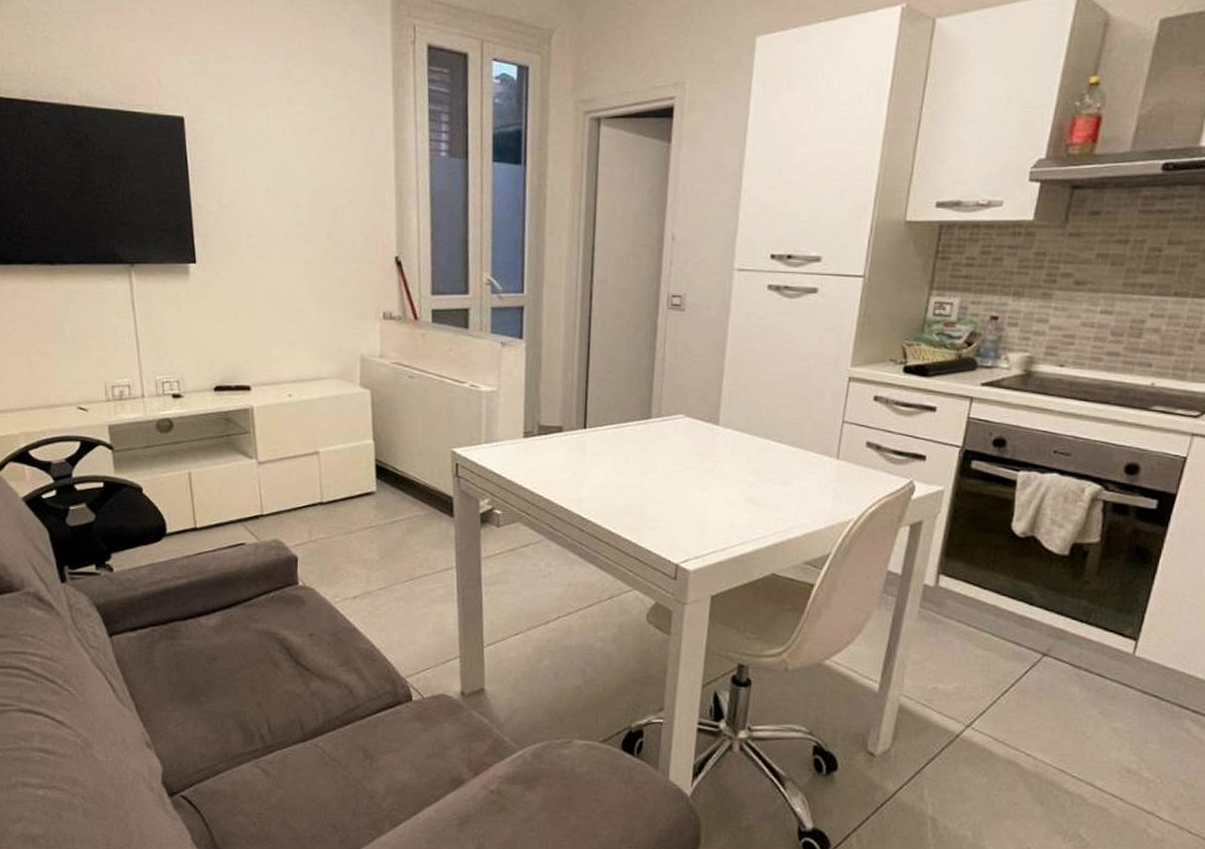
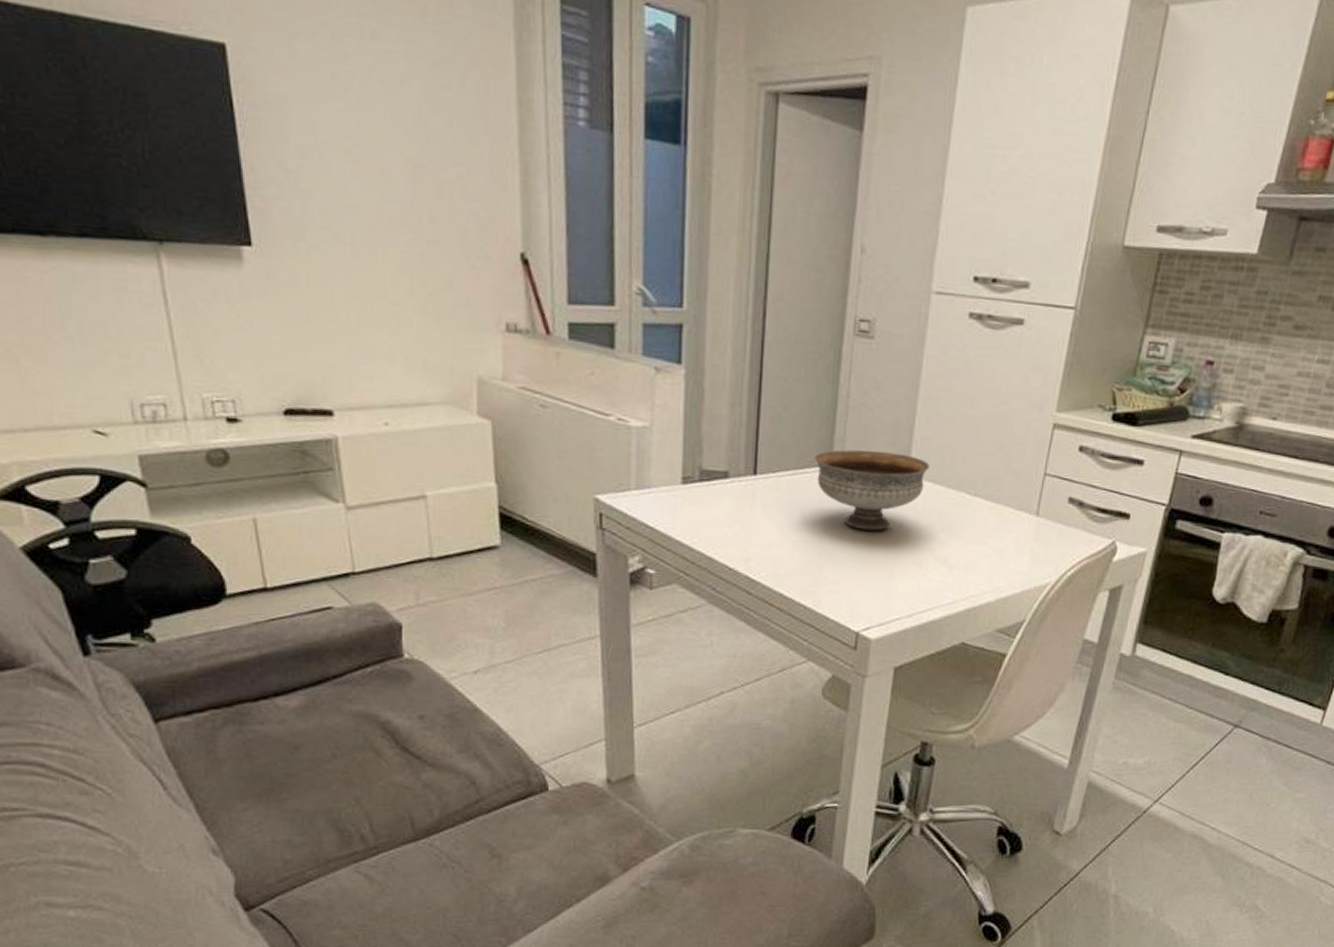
bowl: none [635,405,737,475] -> present [813,450,930,531]

